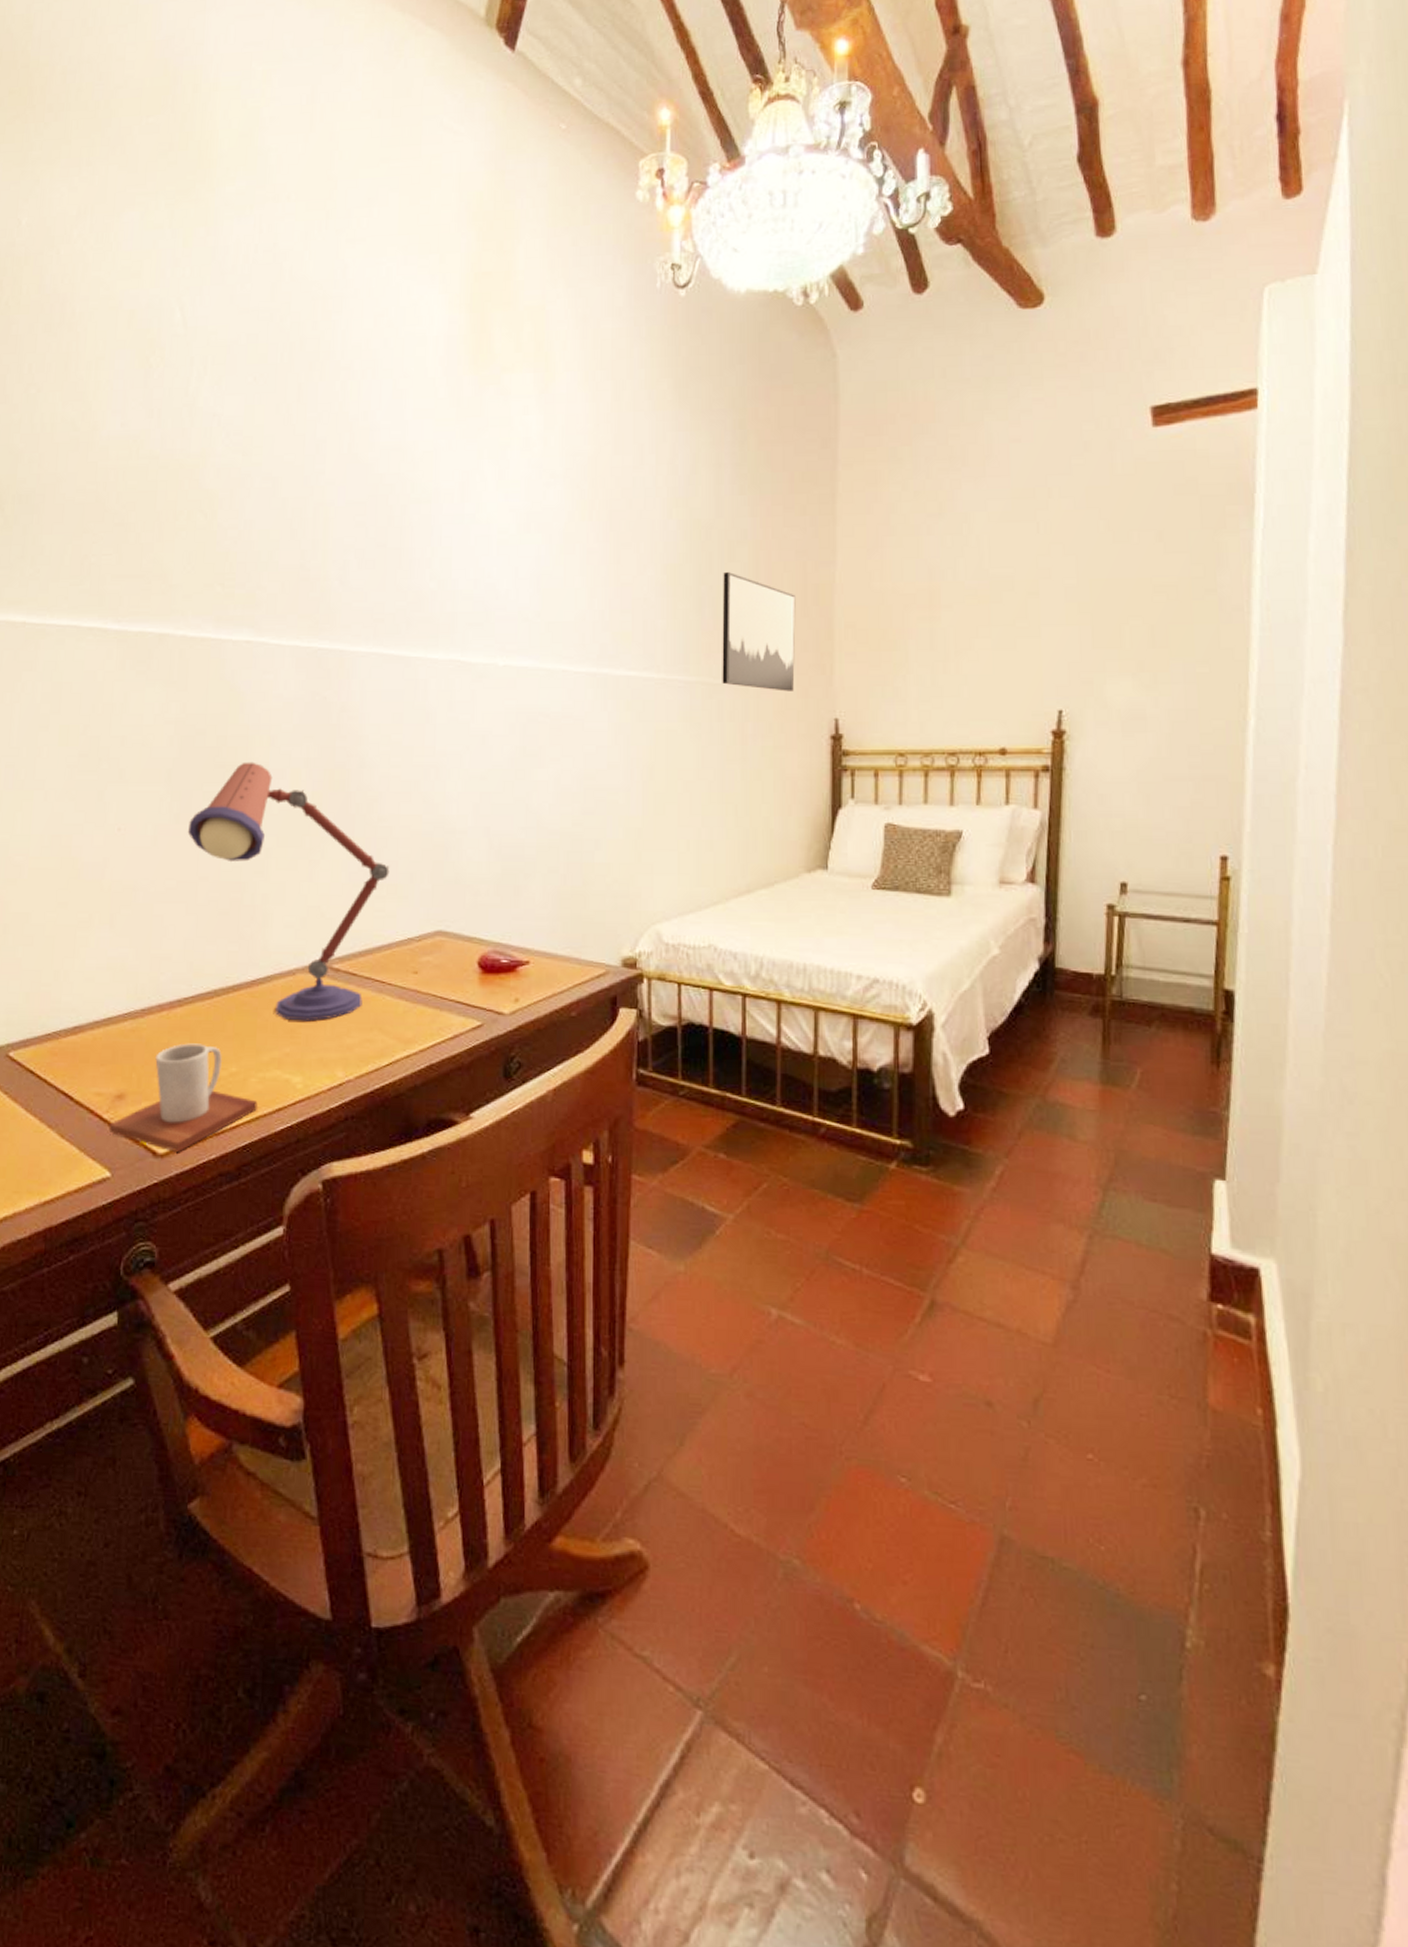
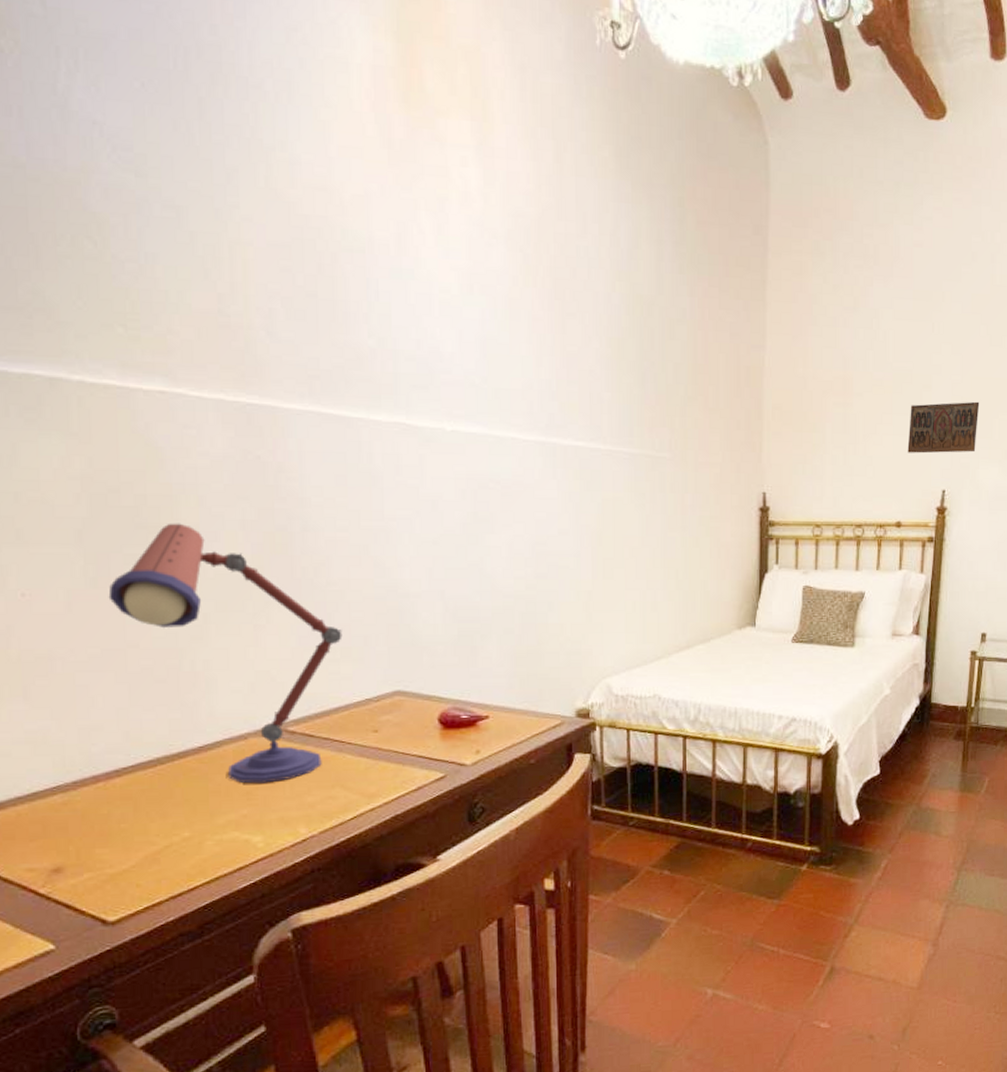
mug: present [108,1043,258,1152] -> none [47,812,216,918]
wall art: present [722,572,796,692] -> none [663,349,730,466]
religious icon: none [1011,606,1103,669] -> present [907,401,980,454]

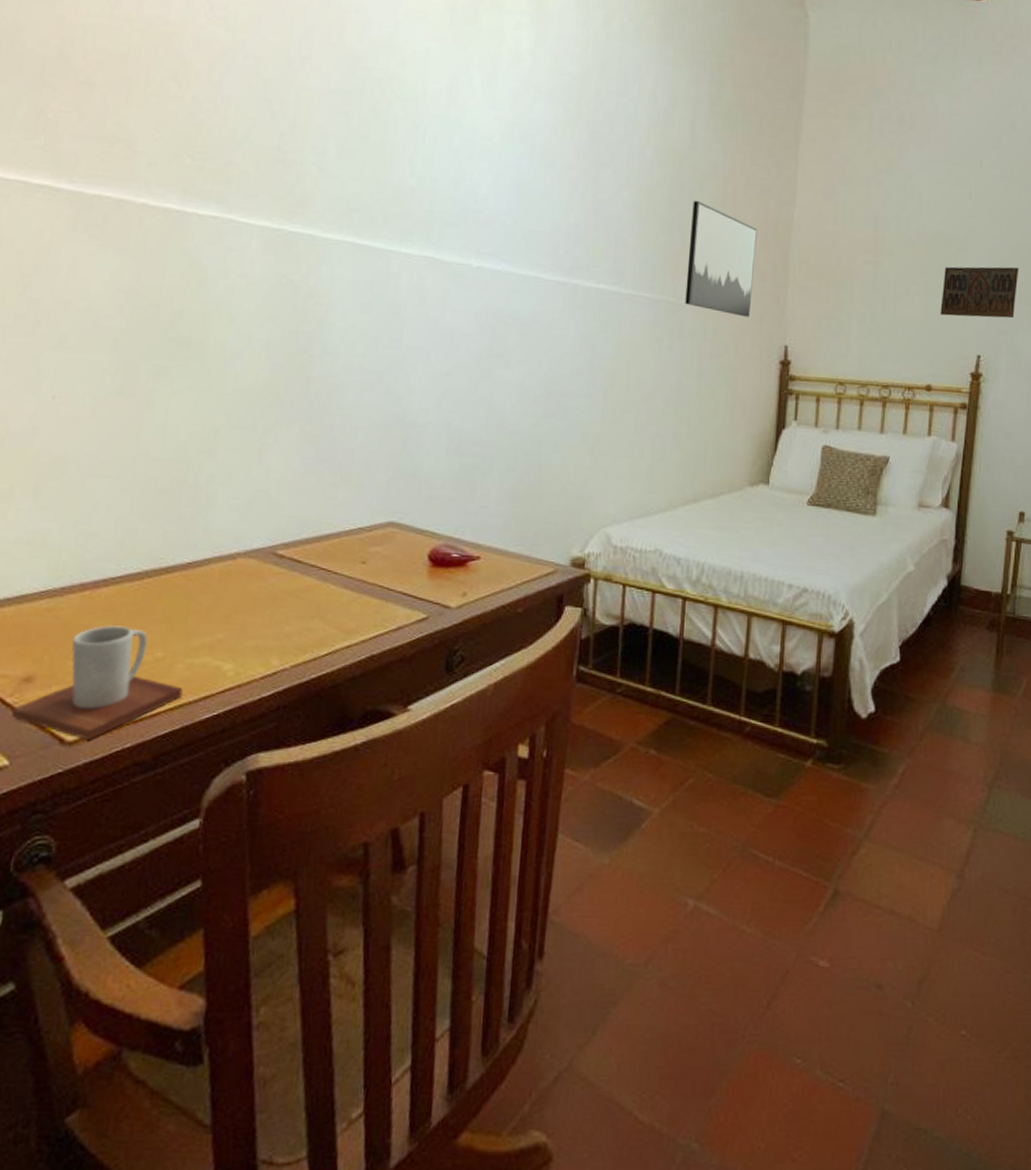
mug: none [47,812,216,918] -> present [11,625,183,740]
desk lamp: present [108,523,343,784] -> none [130,338,346,608]
wall art: none [663,349,730,466] -> present [685,201,757,317]

